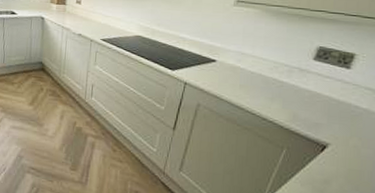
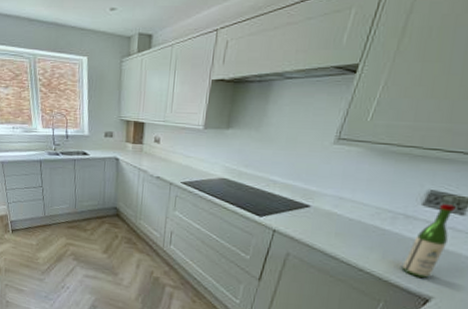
wine bottle: none [300,59,342,126] -> present [401,204,456,278]

